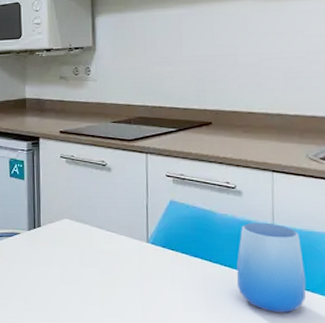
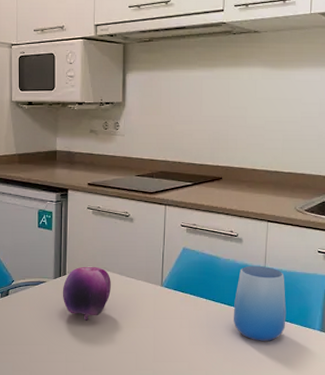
fruit: none [37,218,90,277] -> present [62,266,111,321]

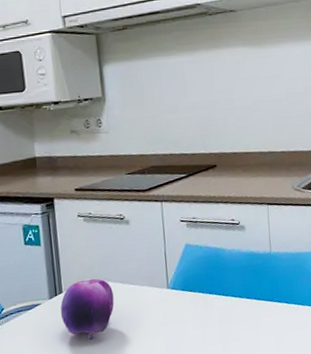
cup: present [233,265,287,341] -> none [244,251,298,330]

